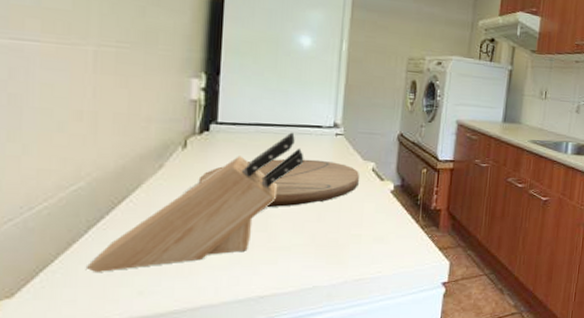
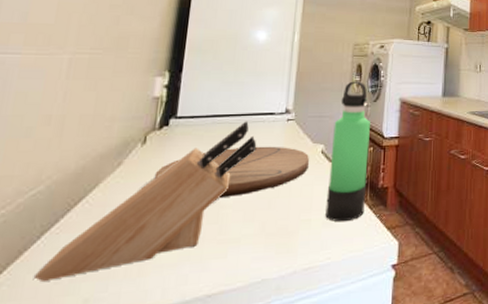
thermos bottle: none [376,98,424,240] -> present [325,81,370,222]

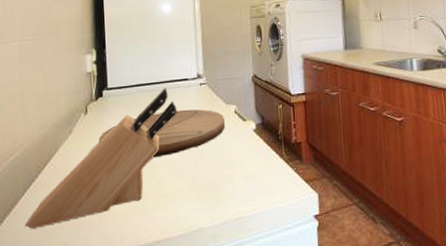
thermos bottle: present [325,81,370,222] -> none [242,42,282,177]

